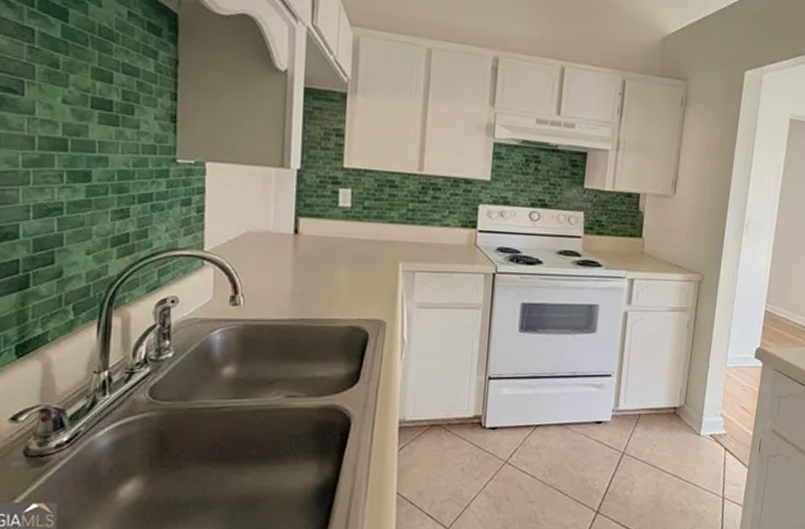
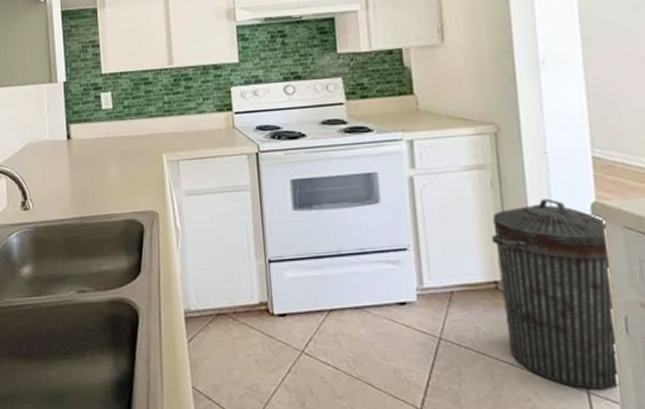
trash can: none [674,341,764,495] -> present [491,198,620,389]

